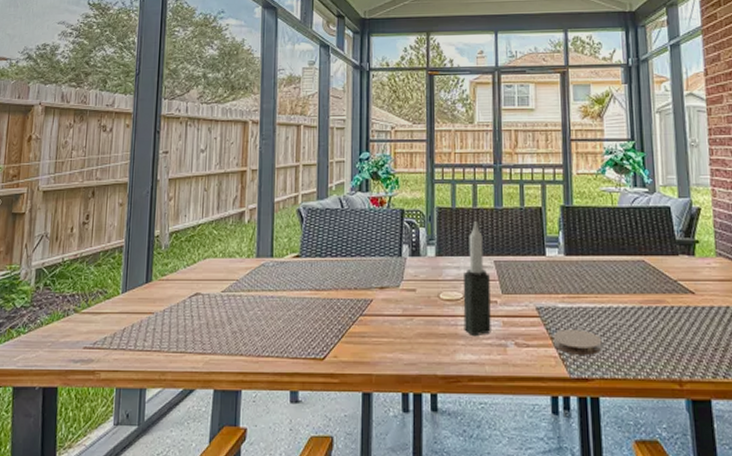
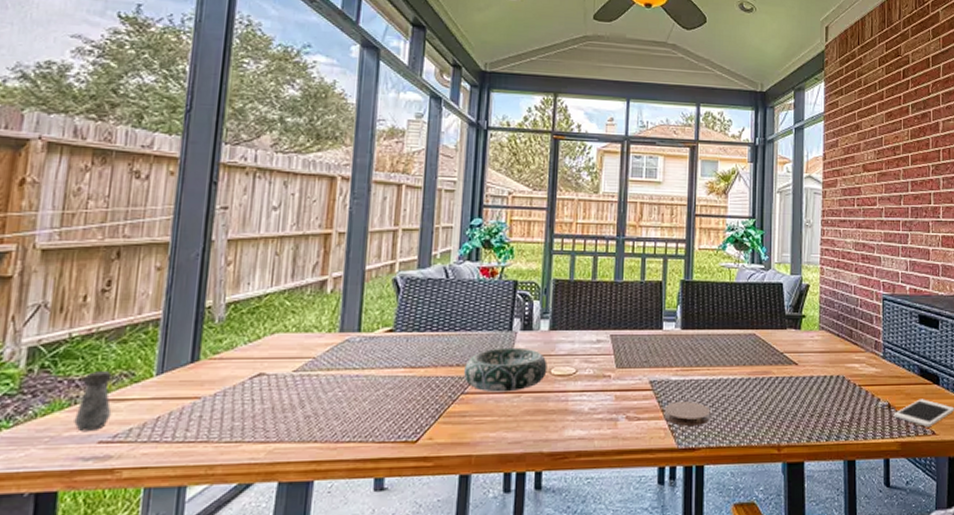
salt shaker: none [67,289,92,339] -> present [74,371,112,432]
decorative bowl: none [360,272,436,315] -> present [463,347,547,393]
candle: present [463,221,491,335] -> none [574,295,605,411]

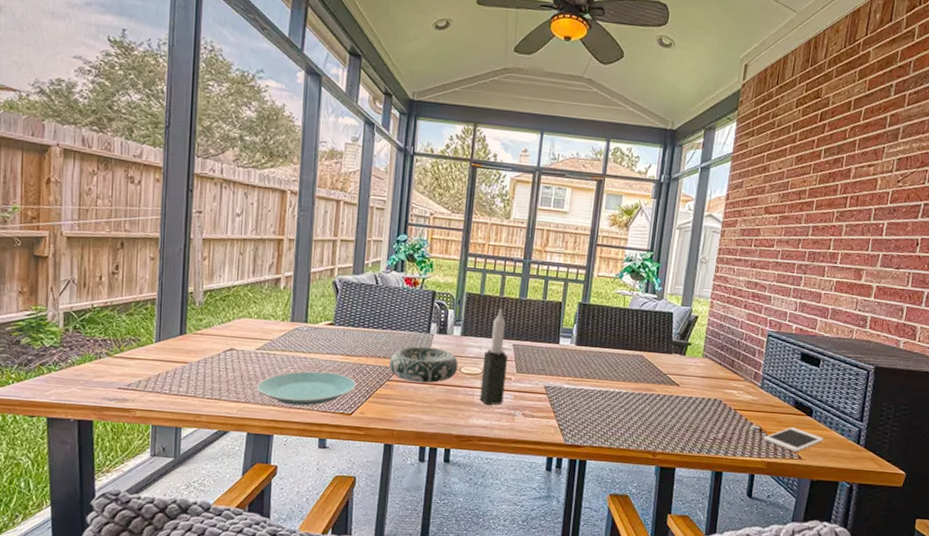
salt shaker: present [74,371,112,432] -> none [100,335,126,380]
plate: none [292,391,424,439] -> present [256,371,357,406]
candle: none [574,295,605,411] -> present [479,309,508,405]
coaster: present [664,402,711,426] -> none [555,406,596,428]

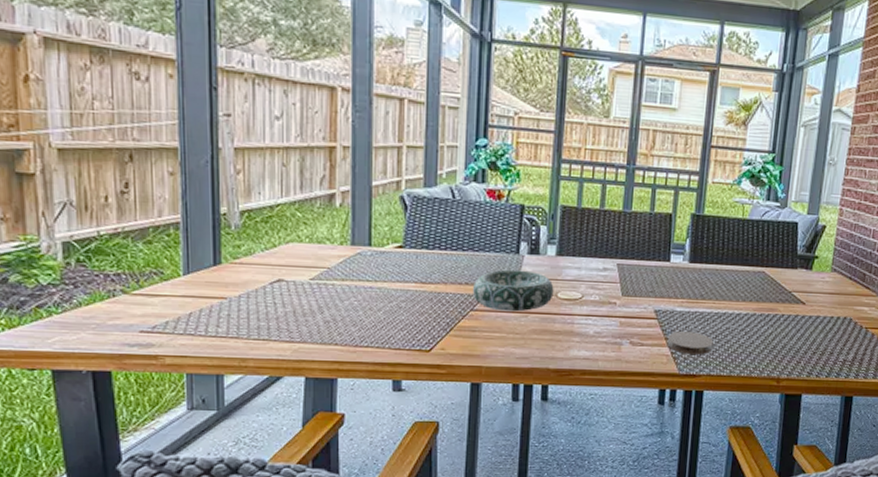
plate: present [256,371,357,406] -> none [313,303,435,344]
candle: present [479,309,508,405] -> none [580,223,611,334]
coaster: none [555,406,596,428] -> present [667,331,714,354]

